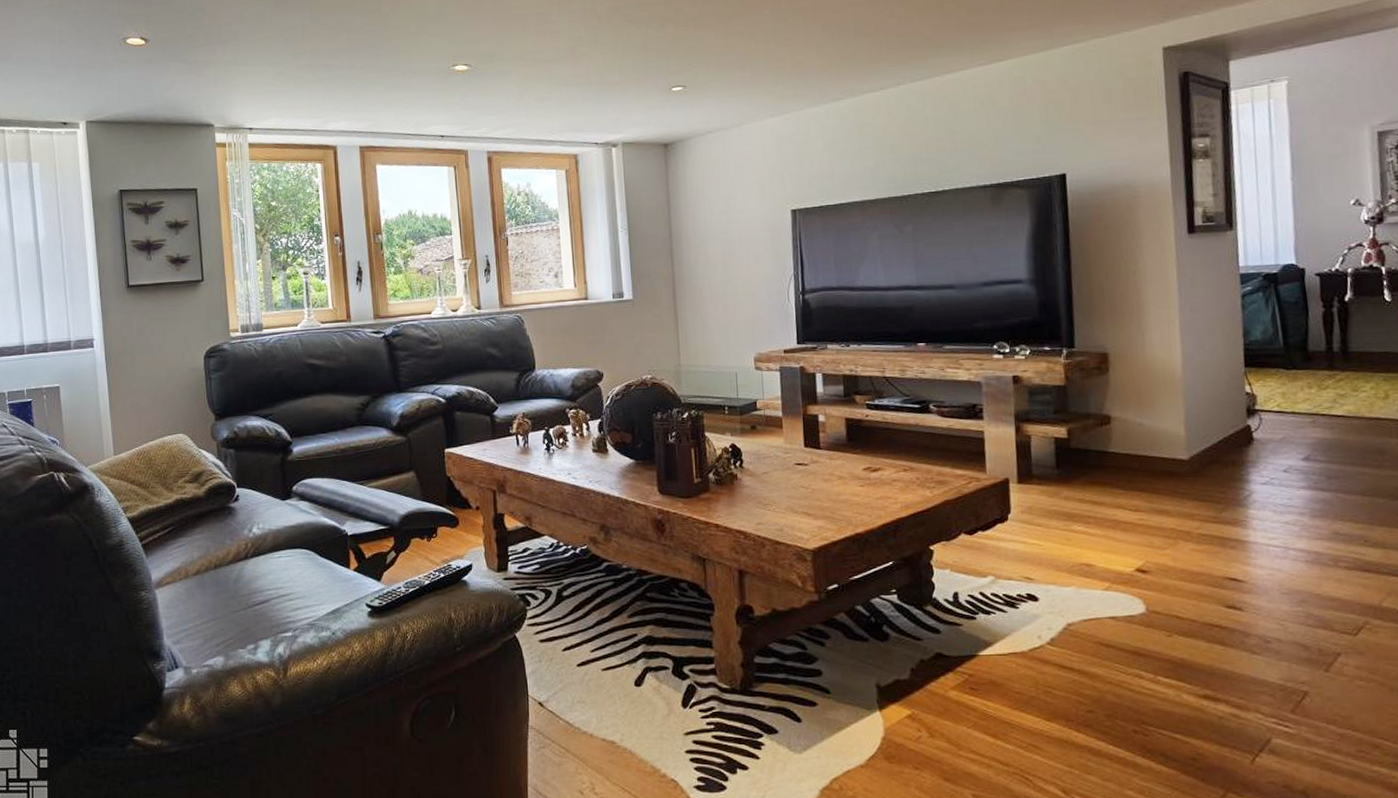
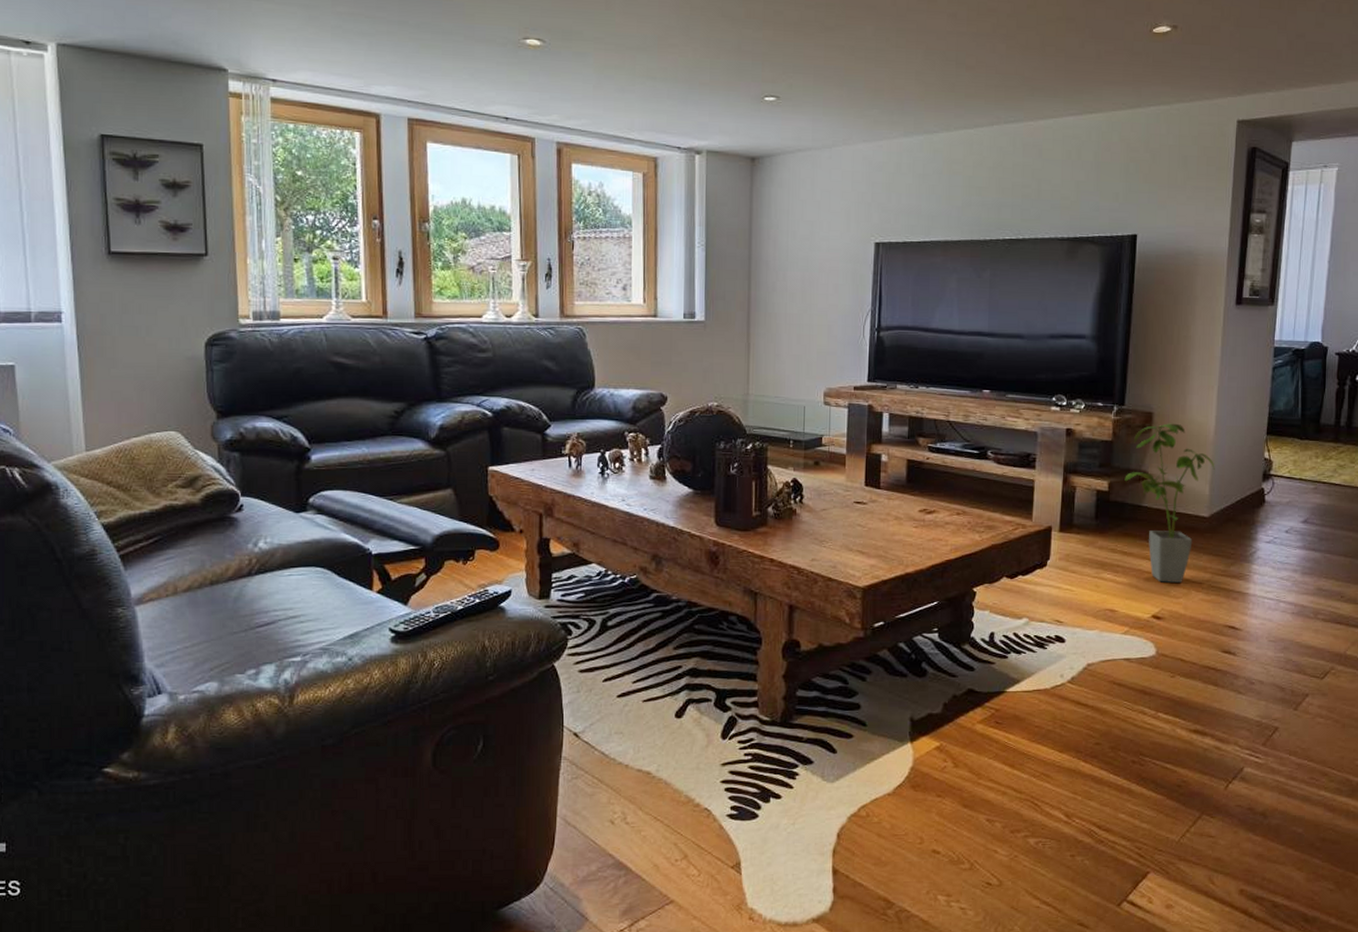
house plant: none [1084,362,1189,533] -> present [1124,423,1215,583]

